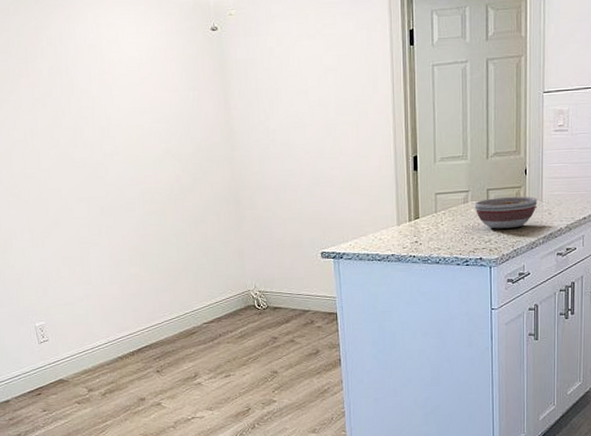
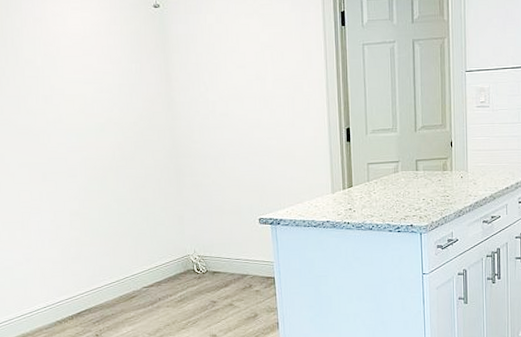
bowl: present [474,196,537,229] -> none [404,167,463,198]

